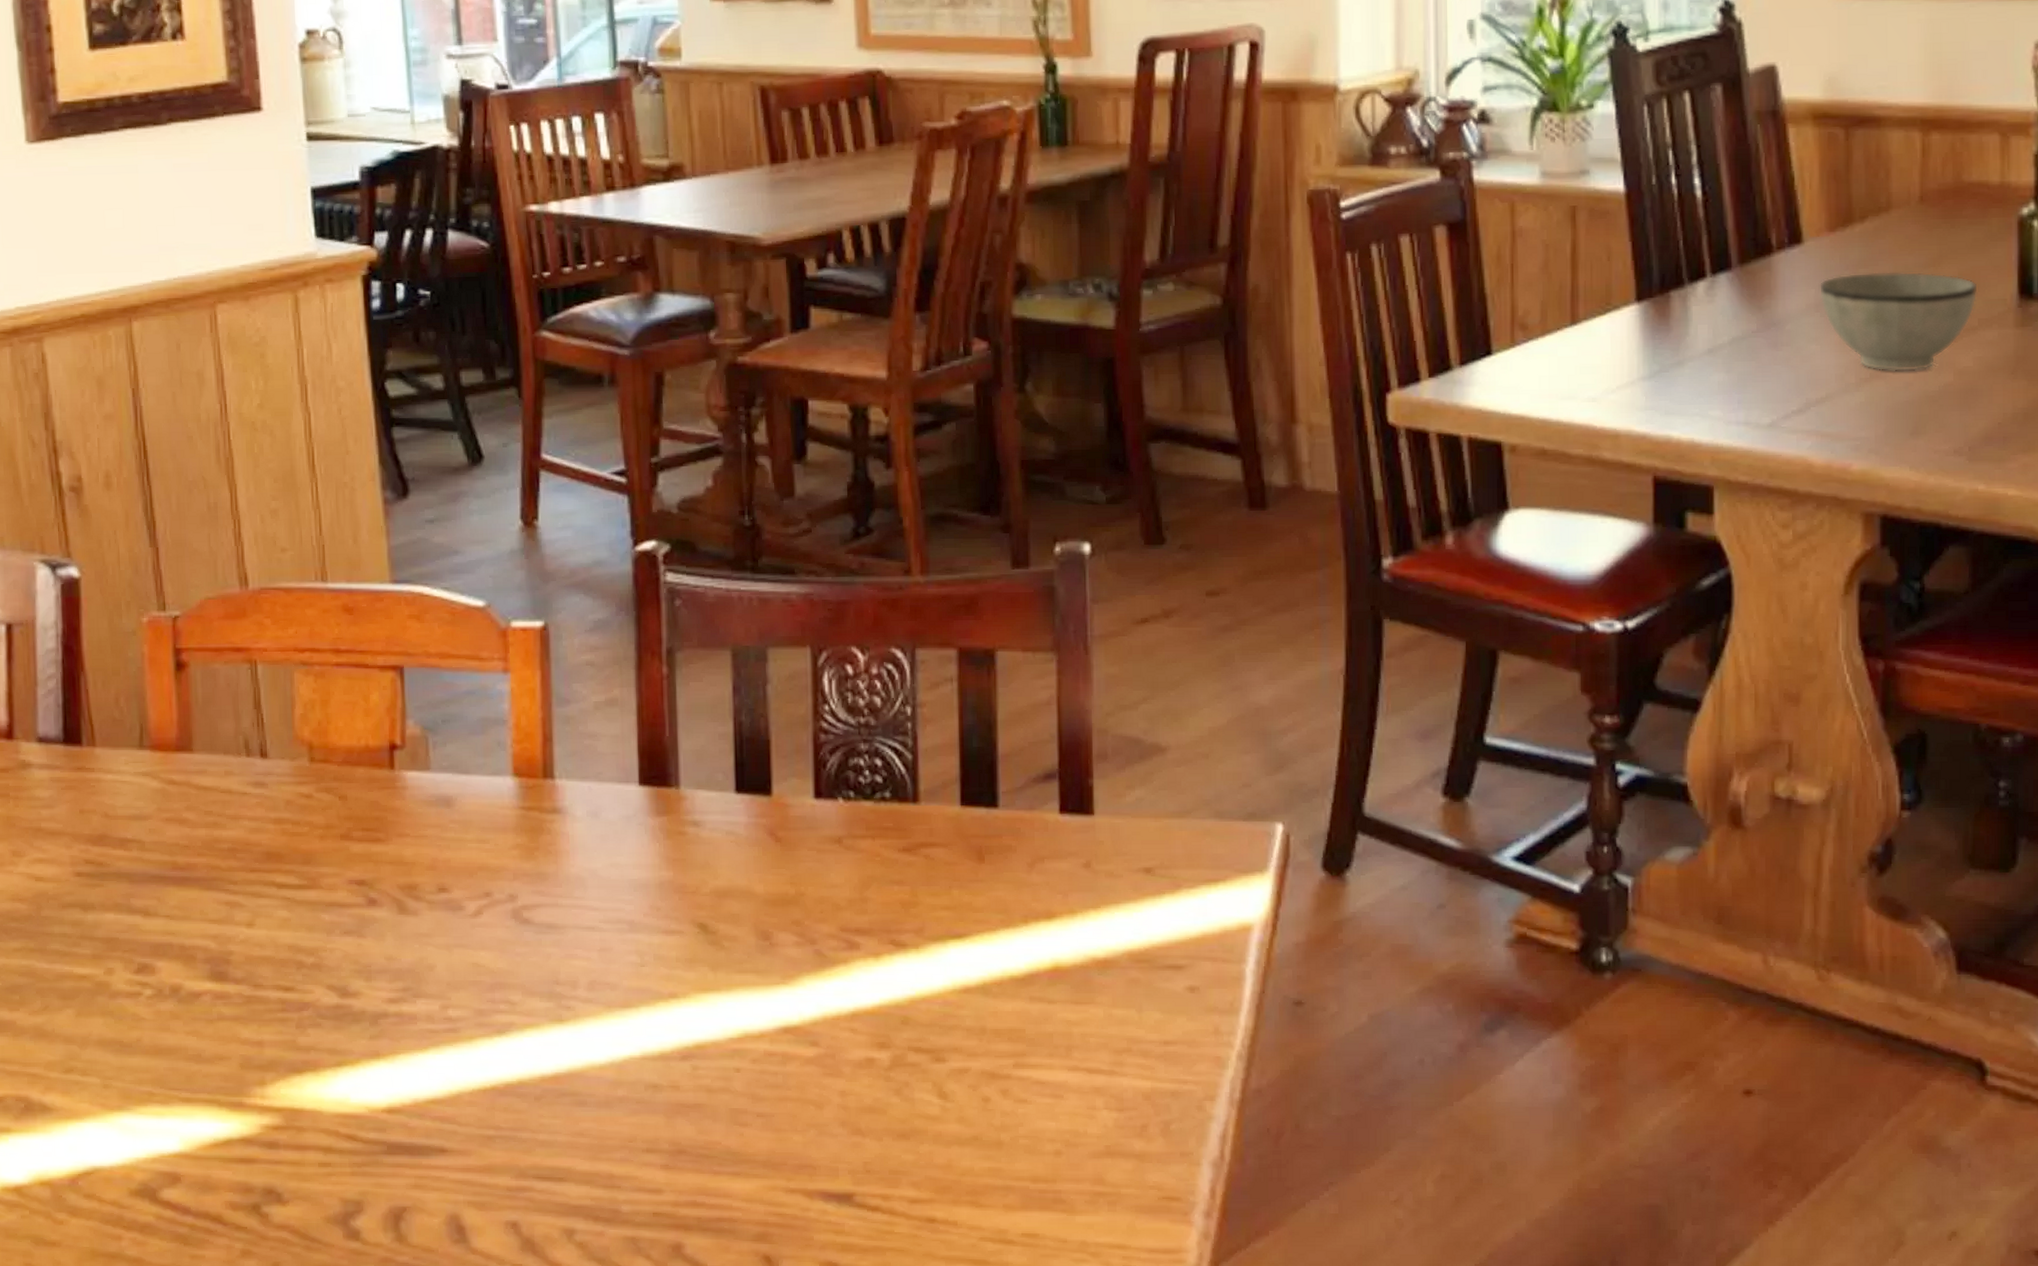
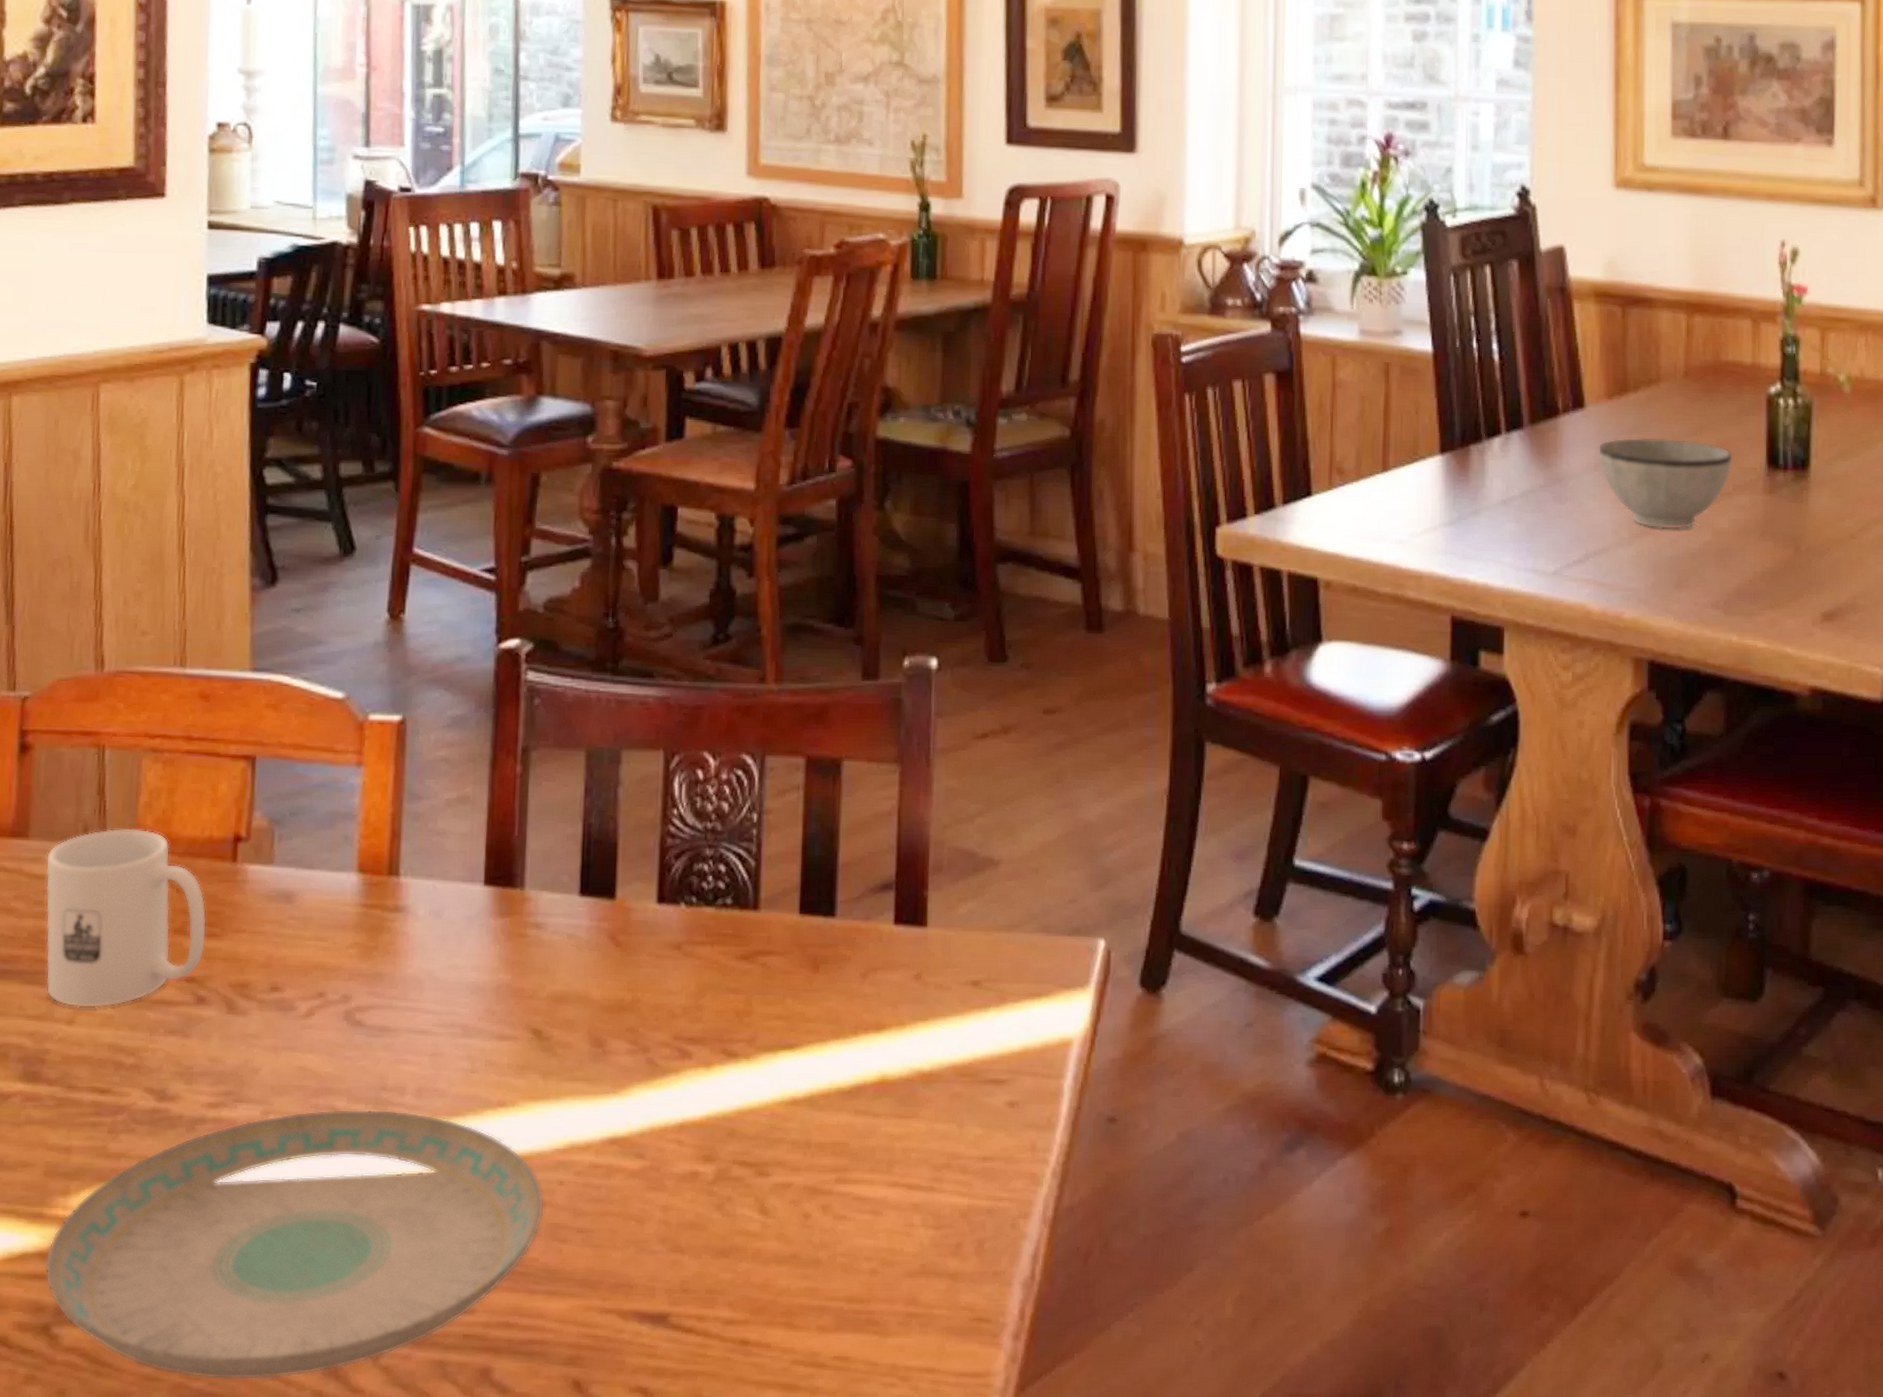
mug: none [211,740,372,911] -> present [45,828,207,1008]
plate: none [249,1002,723,1255] -> present [44,1109,544,1380]

